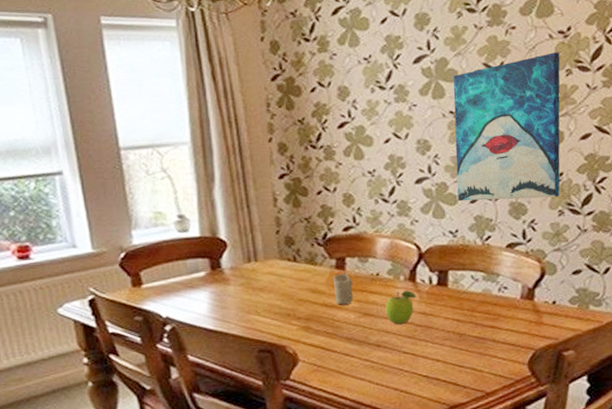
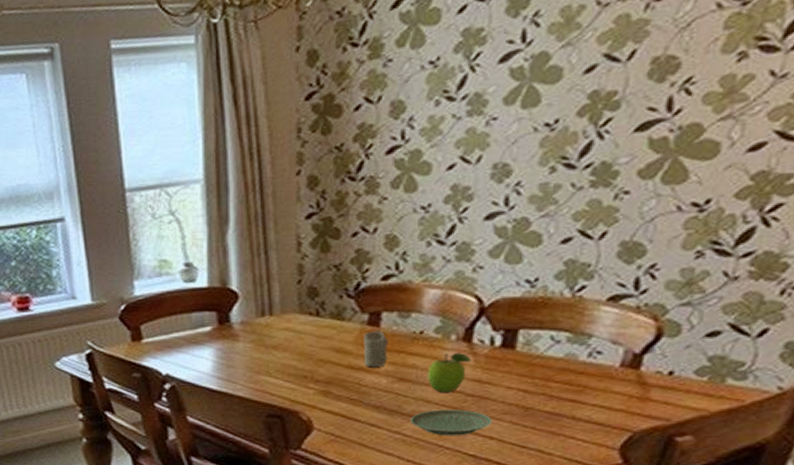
plate: none [375,337,438,361] -> present [410,409,493,436]
wall art: present [453,52,560,202] -> none [543,28,732,242]

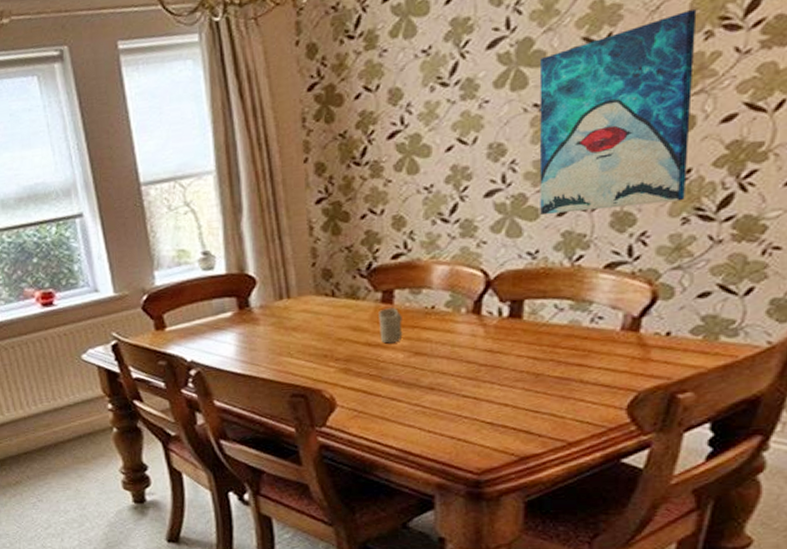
plate: present [410,409,493,436] -> none [428,379,506,406]
fruit: present [427,353,472,392] -> none [441,325,482,364]
wall art: none [543,28,732,242] -> present [539,9,697,216]

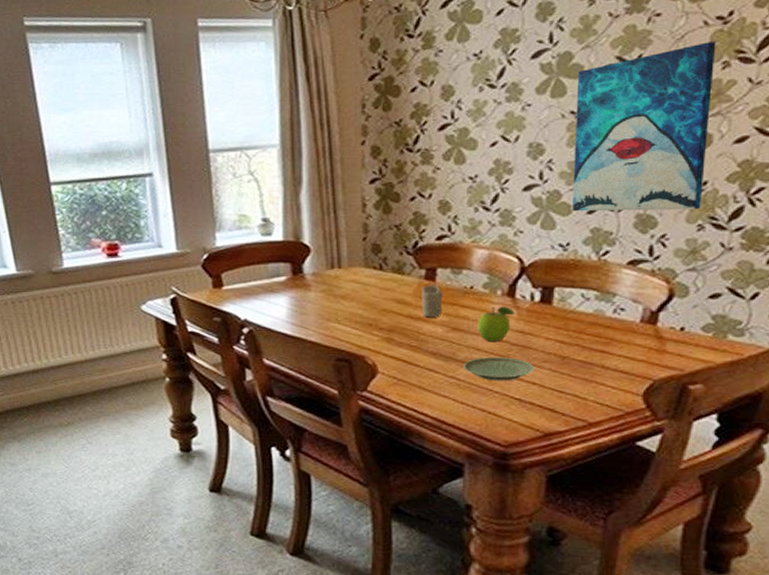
plate: none [428,379,506,406] -> present [463,357,535,381]
fruit: none [441,325,482,364] -> present [478,307,515,341]

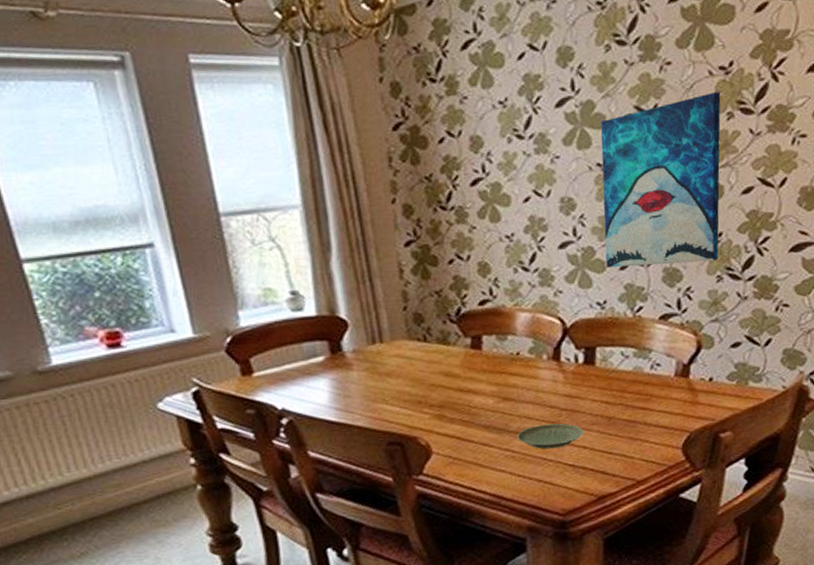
candle: present [421,285,443,318] -> none [469,353,492,389]
fruit: present [478,307,515,341] -> none [527,371,562,409]

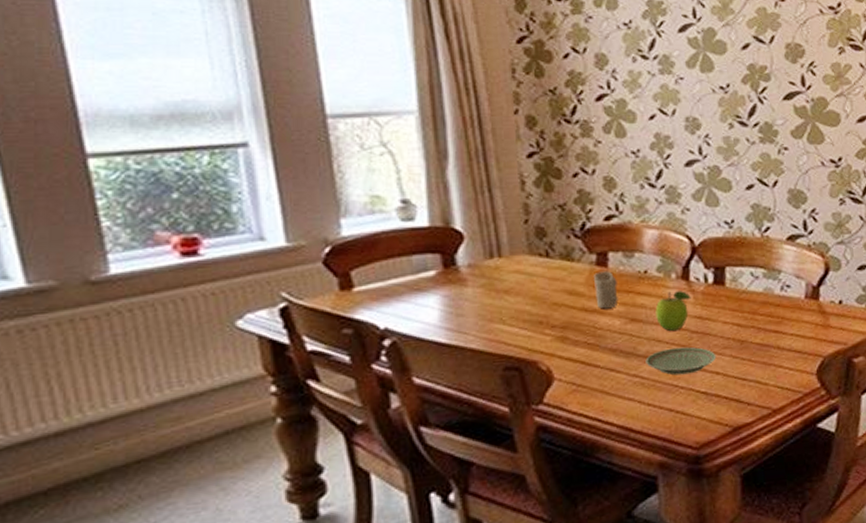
candle: none [469,353,492,389] -> present [594,271,618,309]
fruit: none [527,371,562,409] -> present [655,291,691,331]
wall art: present [600,92,721,268] -> none [722,29,840,188]

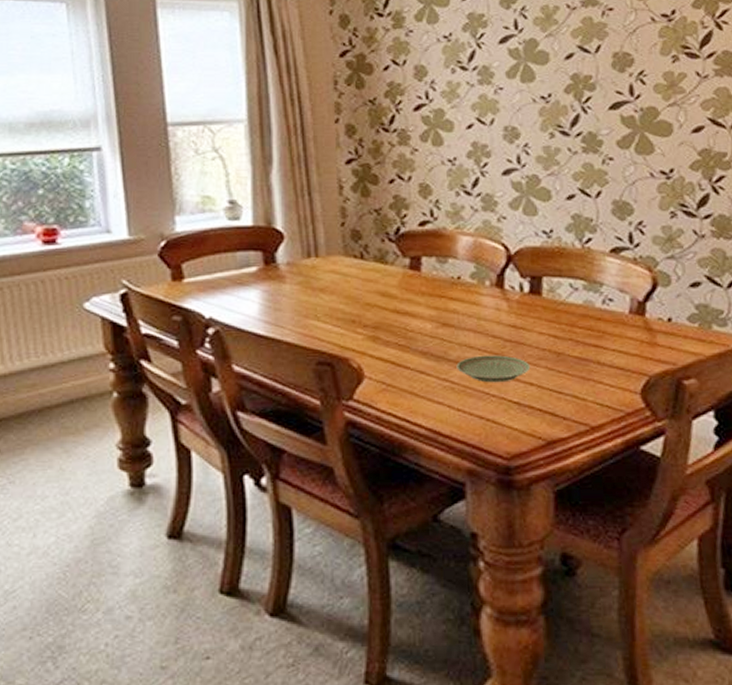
candle: present [594,271,618,309] -> none [407,275,431,312]
fruit: present [655,291,691,331] -> none [468,298,506,338]

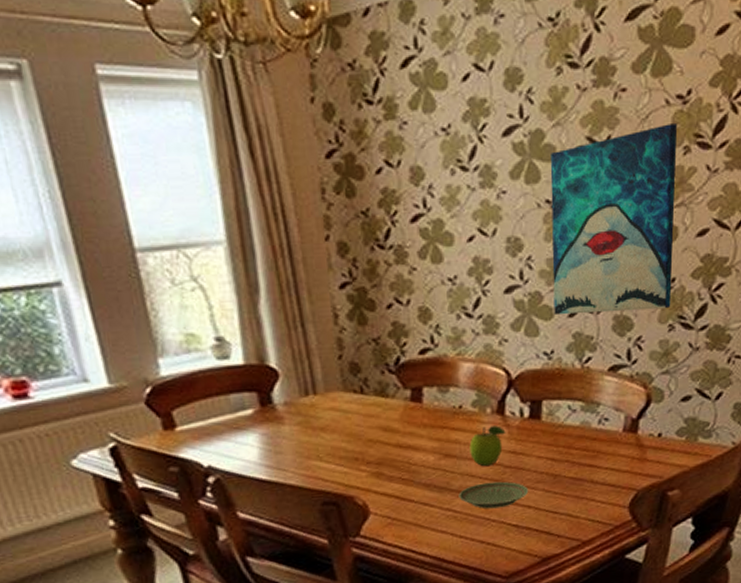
fruit: none [468,298,506,338] -> present [469,425,506,466]
wall art: none [544,37,671,198] -> present [550,124,678,316]

